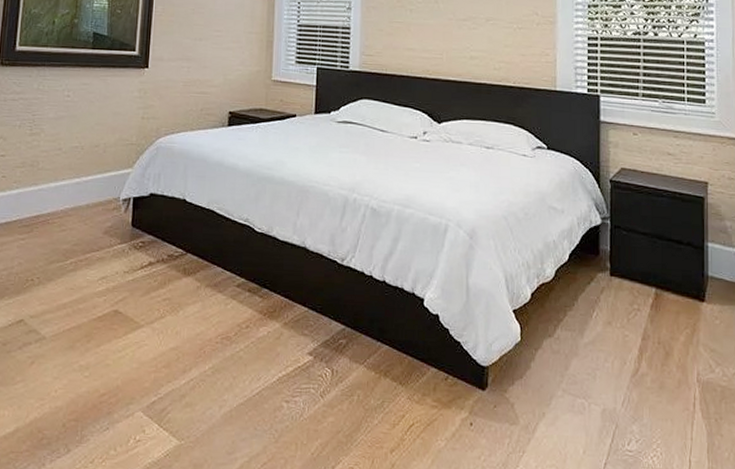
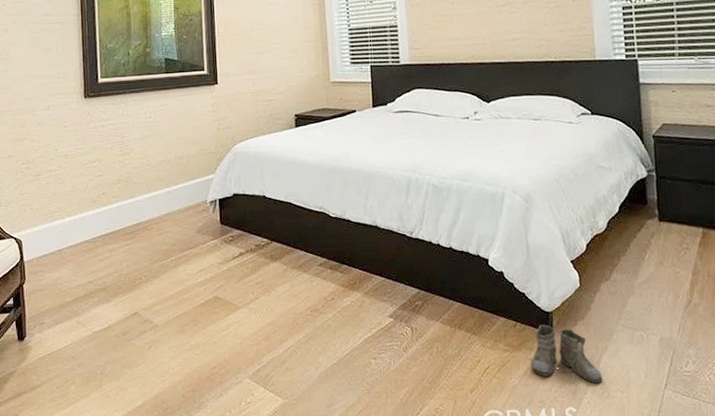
boots: none [454,380,537,455] -> present [525,324,603,384]

